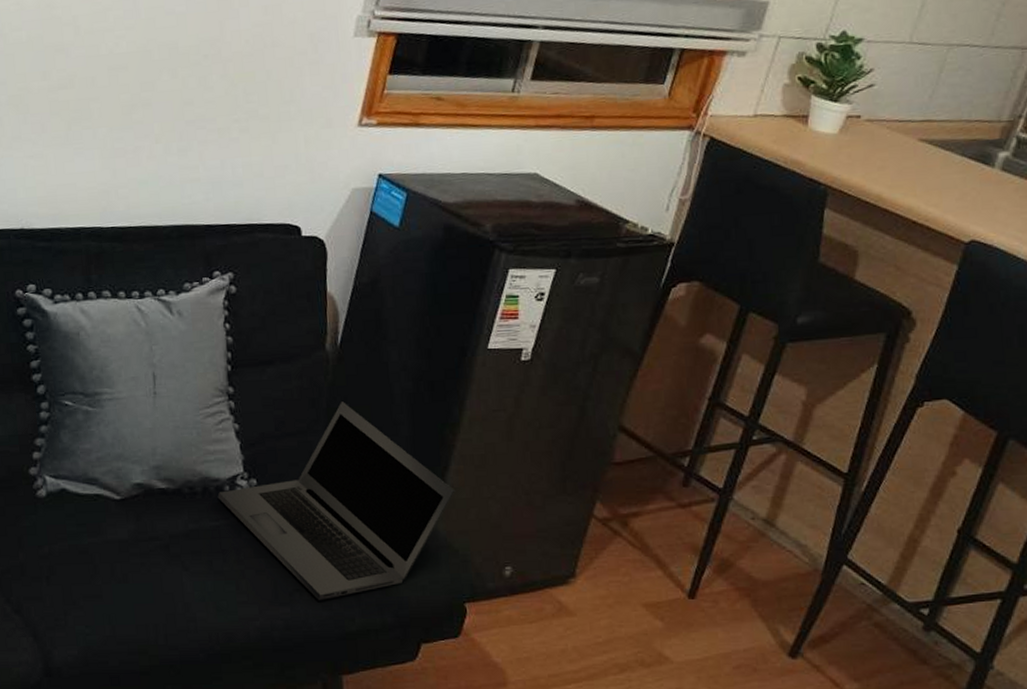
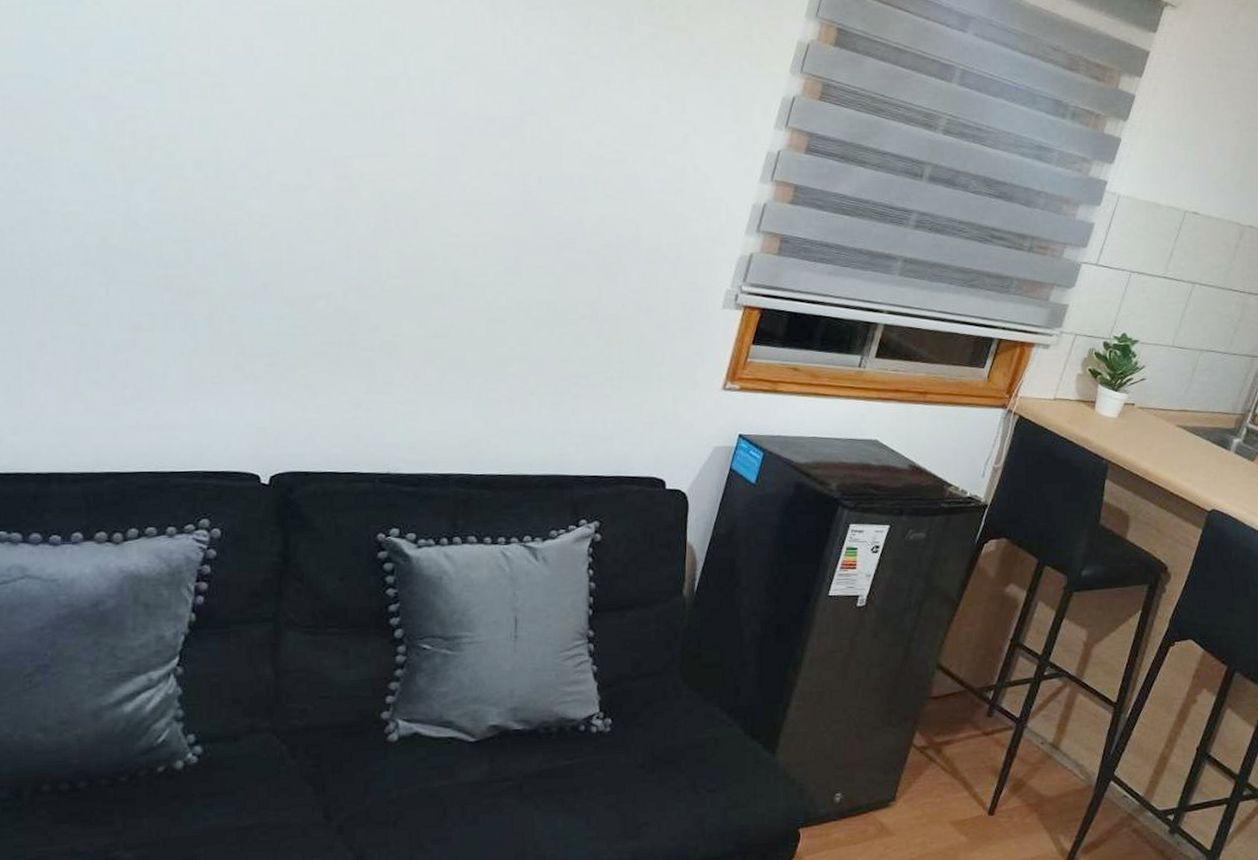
laptop: present [217,402,456,601] -> none [572,644,795,833]

